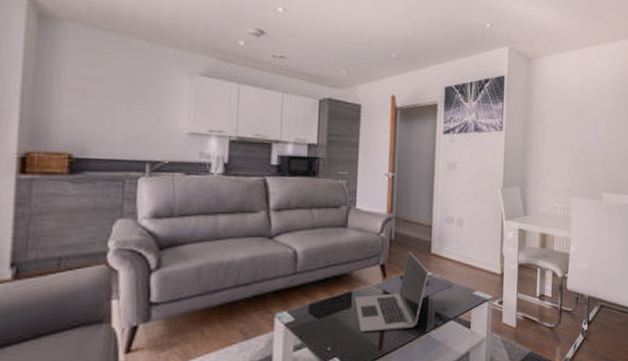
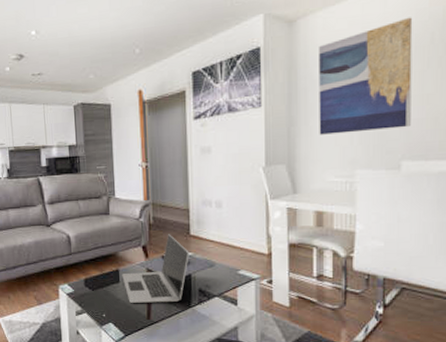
wall art: none [546,75,612,165] -> present [319,17,413,135]

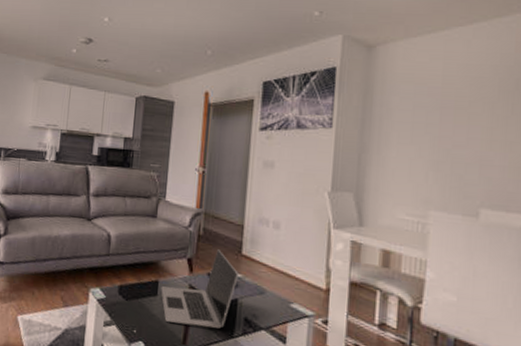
wall art: present [319,17,413,135] -> none [392,60,498,174]

